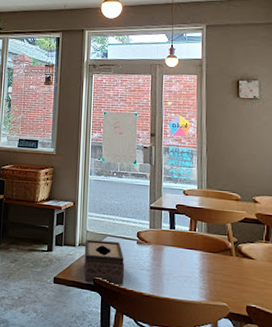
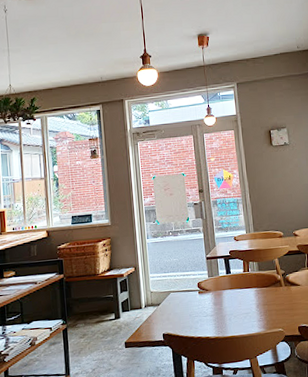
tissue box: present [84,239,125,284] -> none [150,296,191,339]

